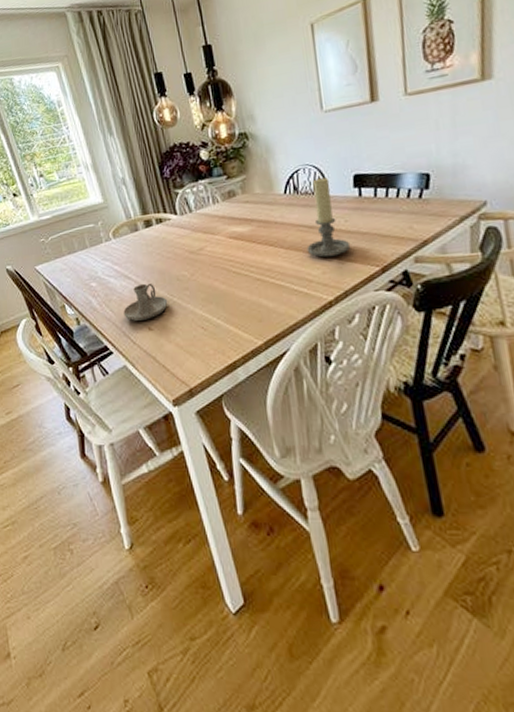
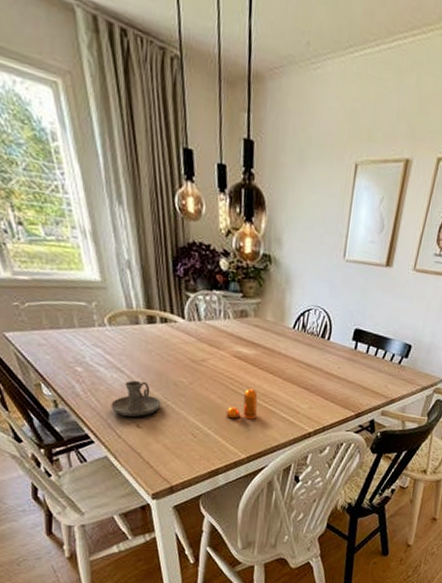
pepper shaker: none [232,266,266,303] -> present [226,388,258,420]
candle holder: present [307,177,351,258] -> none [301,322,338,396]

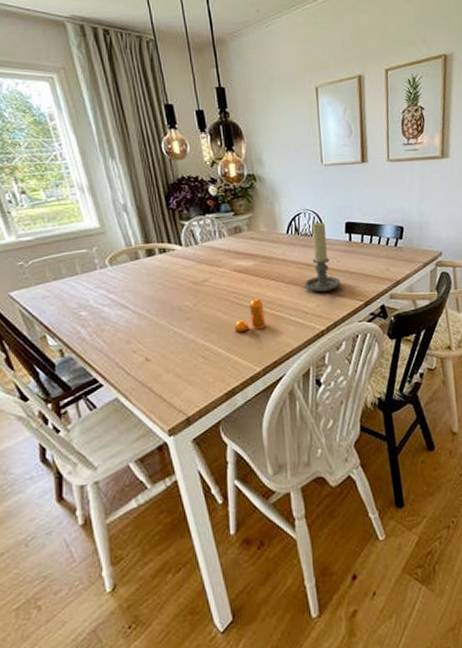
candle holder: present [111,380,161,417] -> none [117,312,168,352]
candle holder: none [301,322,338,396] -> present [304,221,341,292]

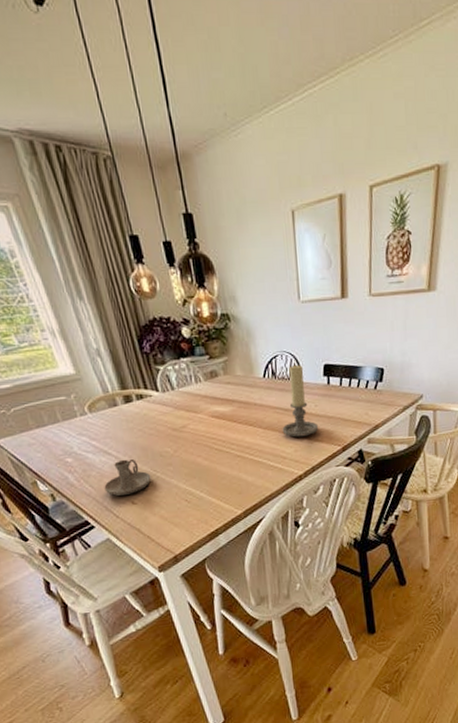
candle holder: none [117,312,168,352] -> present [104,458,152,496]
pepper shaker: present [234,298,266,333] -> none [214,444,245,478]

